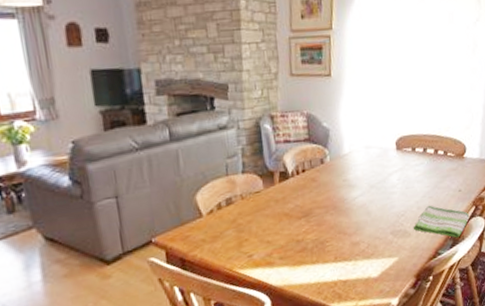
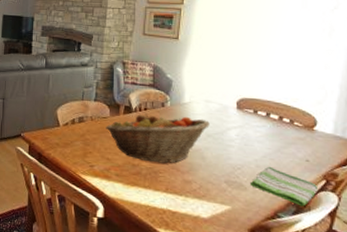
fruit basket: none [260,169,372,233] -> present [106,113,210,164]

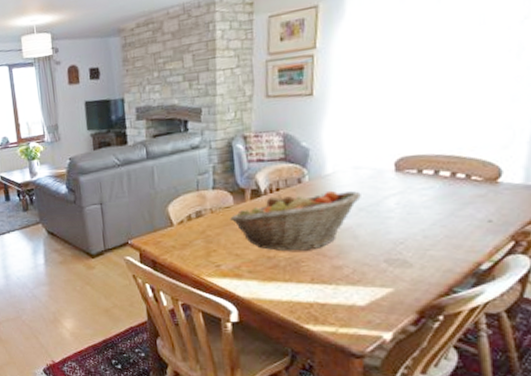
dish towel: present [251,166,319,207] -> none [417,234,505,277]

